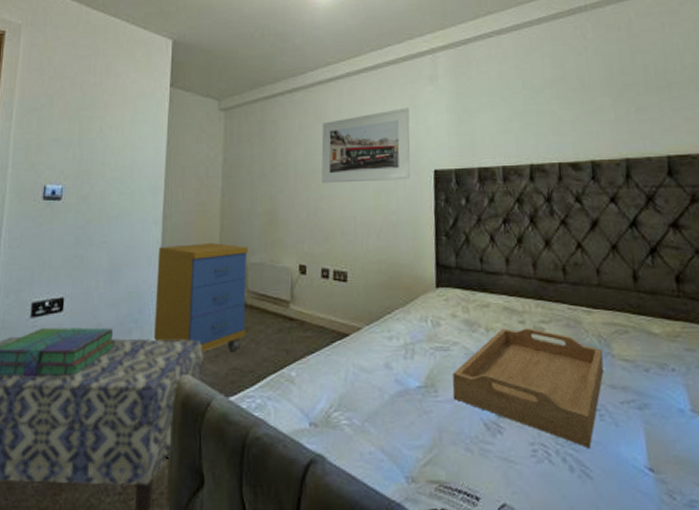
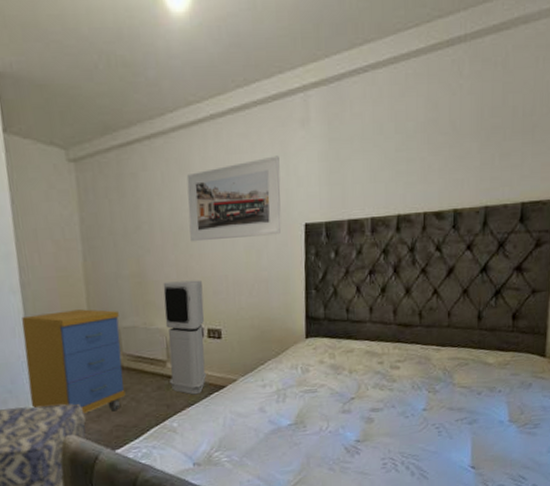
air purifier: none [292,220,331,342] -> present [163,280,207,395]
serving tray: present [452,328,604,447] -> none [319,367,445,457]

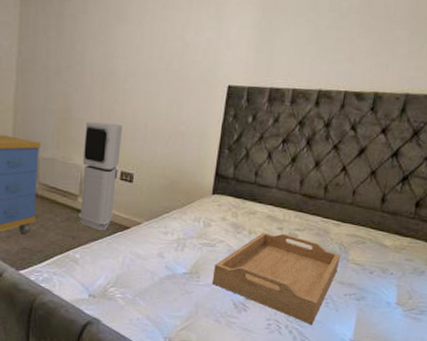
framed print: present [186,155,281,242] -> none [118,16,213,93]
serving tray: none [319,367,445,457] -> present [211,232,340,325]

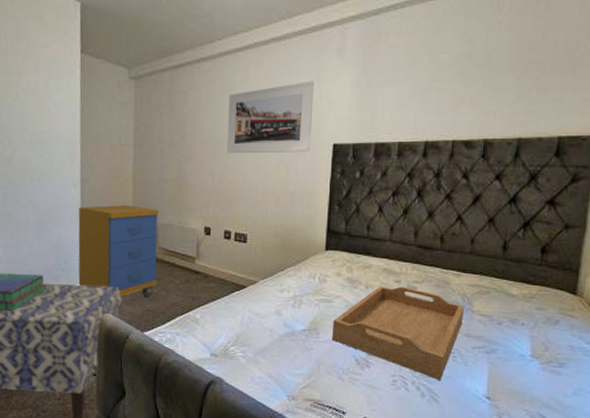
air purifier: present [78,122,122,231] -> none [197,188,233,291]
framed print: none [118,16,213,93] -> present [227,81,314,154]

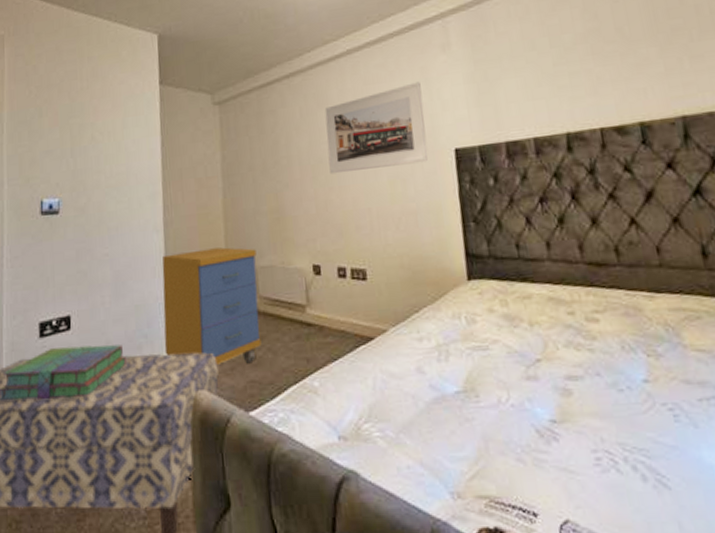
serving tray: present [331,286,464,380] -> none [495,319,675,453]

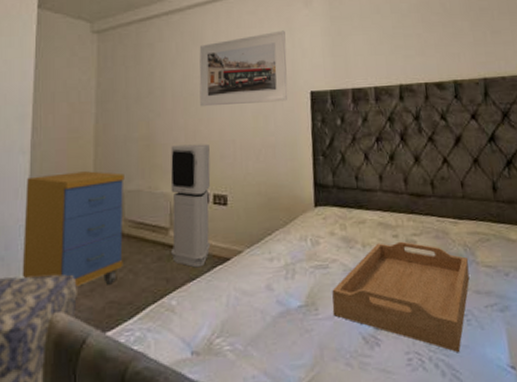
air purifier: none [301,214,352,348] -> present [170,144,211,268]
serving tray: none [495,319,675,453] -> present [332,241,470,352]

